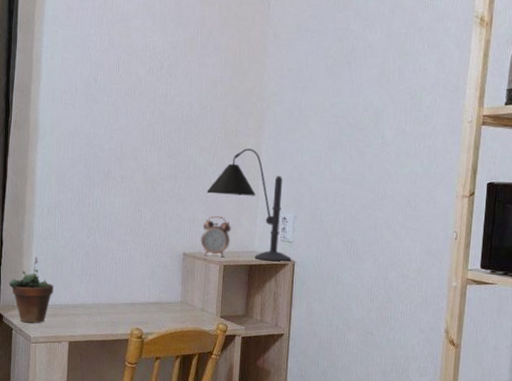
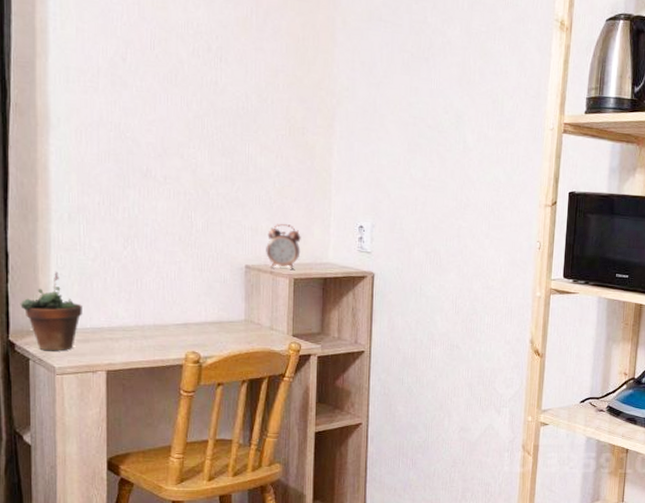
desk lamp: present [207,148,292,262] -> none [271,148,371,274]

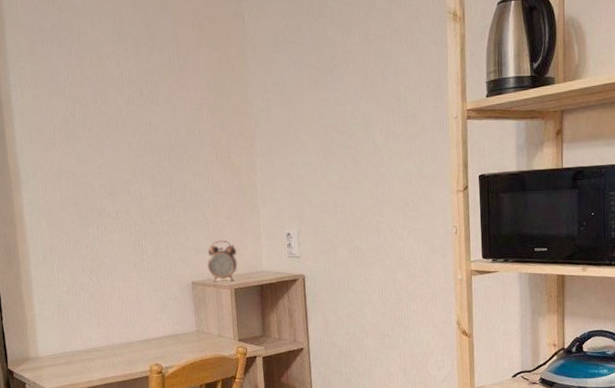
succulent plant: present [20,271,82,351] -> none [13,306,63,375]

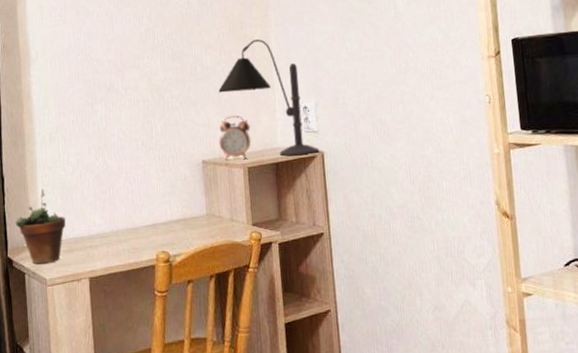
succulent plant: none [13,306,63,375] -> present [15,188,66,264]
desk lamp: none [207,168,301,279] -> present [218,39,320,156]

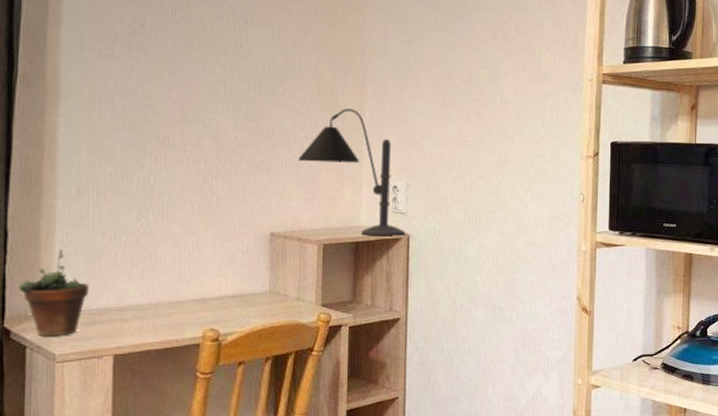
alarm clock: present [219,115,251,159] -> none [293,188,331,235]

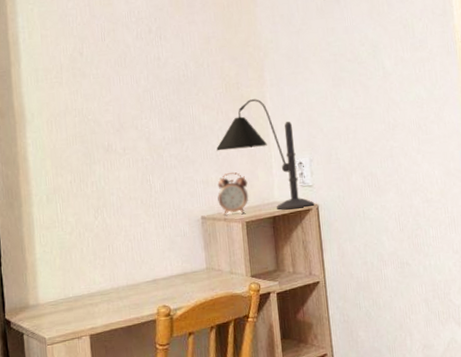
succulent plant: present [18,249,89,337] -> none [12,249,65,324]
alarm clock: none [293,188,331,235] -> present [217,172,249,214]

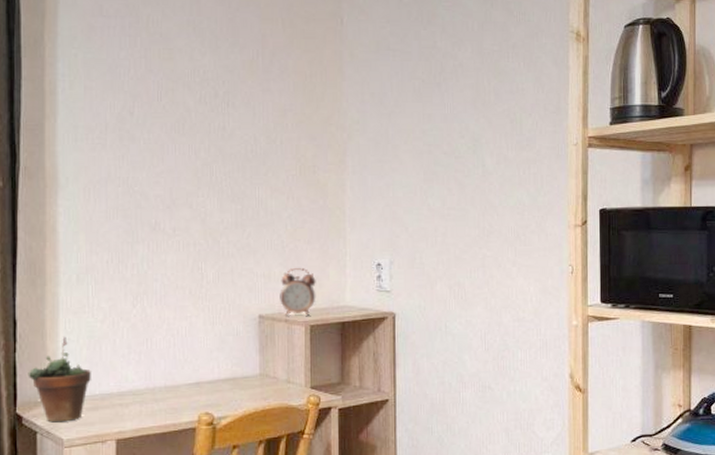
succulent plant: none [12,249,65,324] -> present [28,336,91,423]
desk lamp: present [216,99,315,210] -> none [283,186,391,316]

